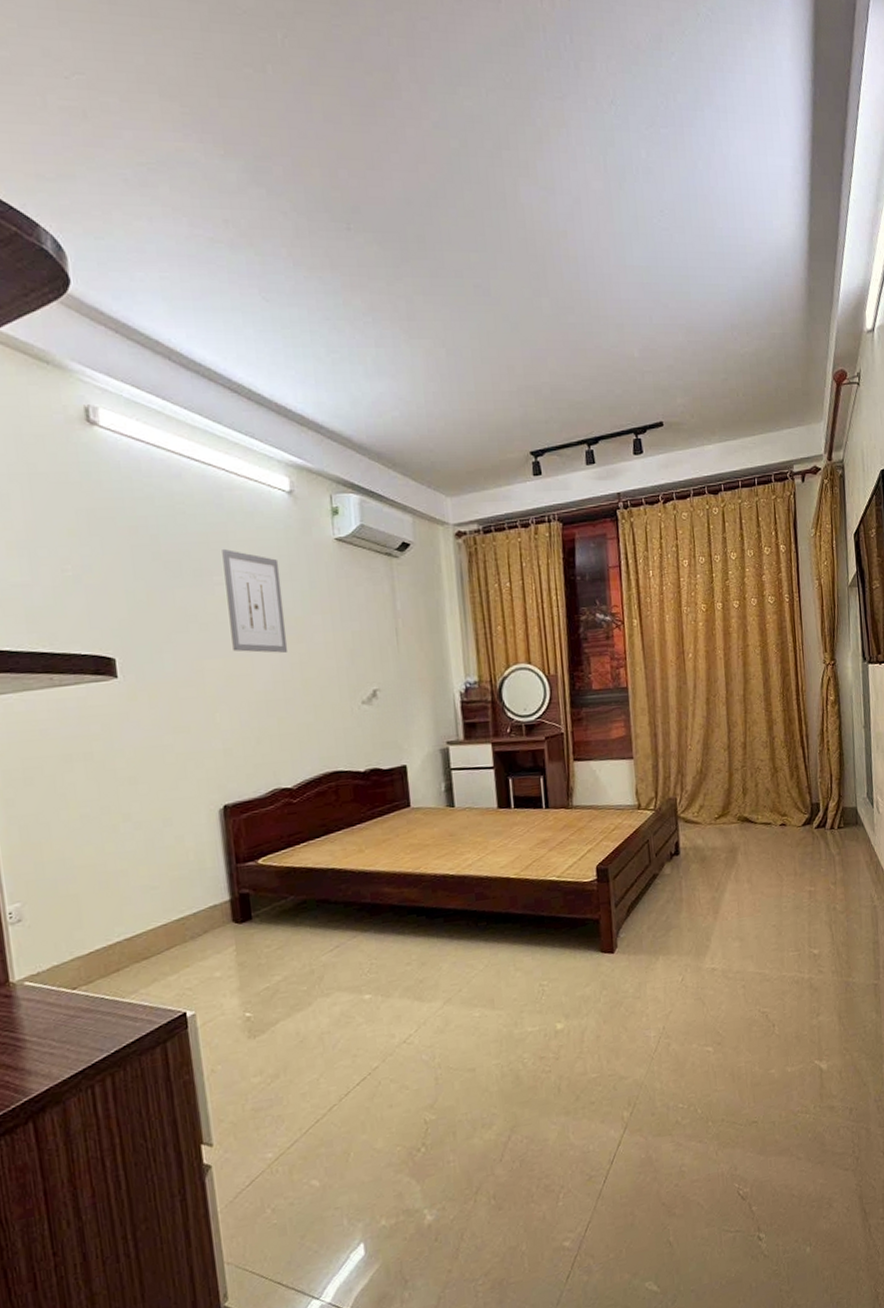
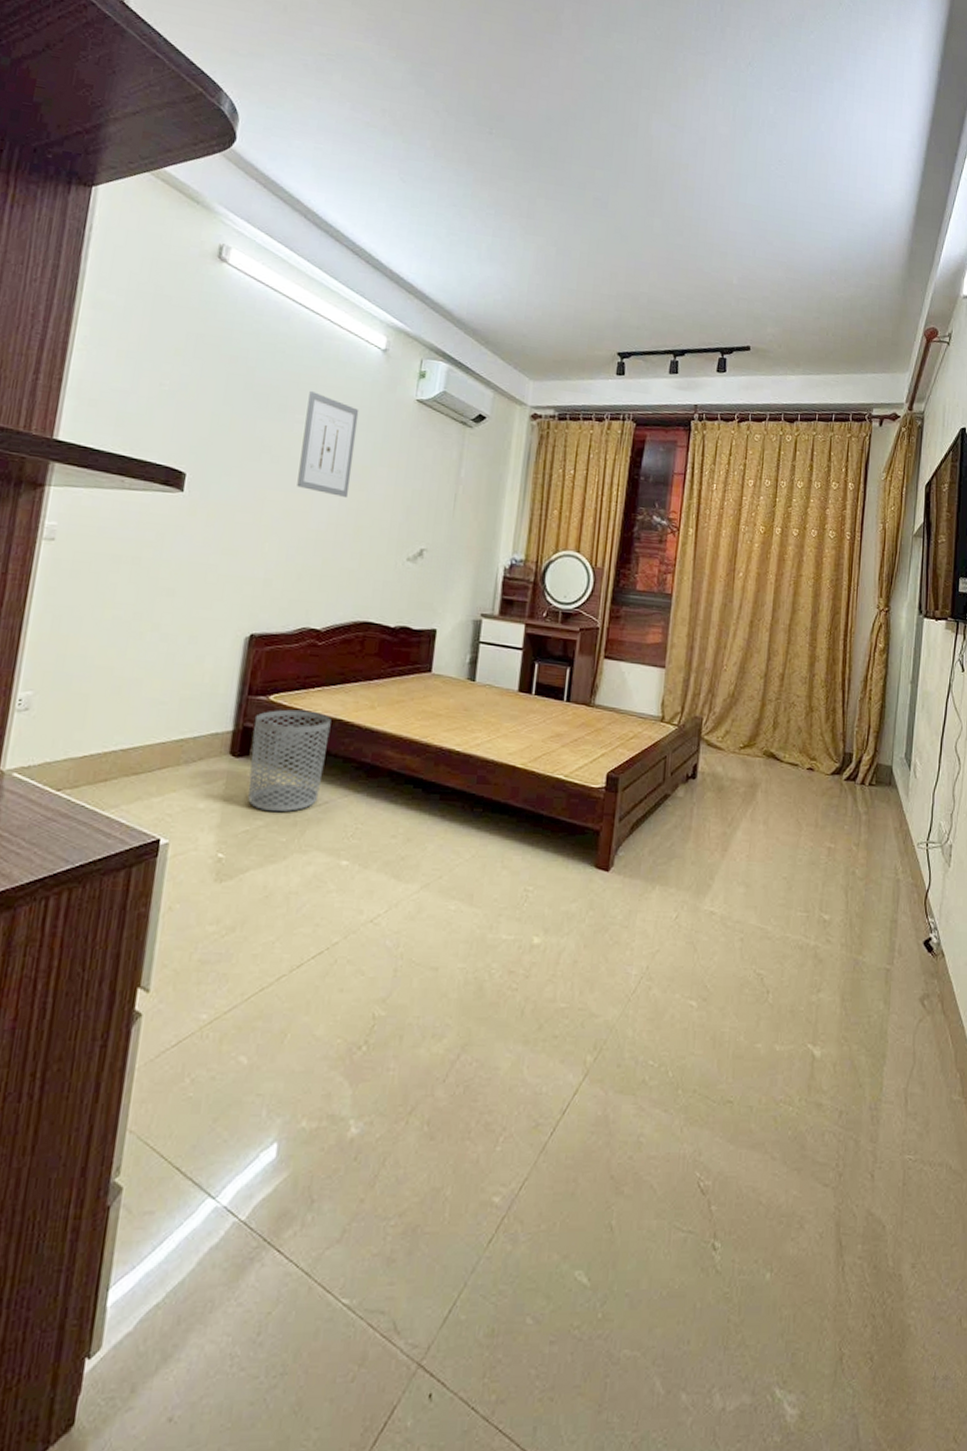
waste bin: none [249,866,329,967] -> present [248,709,332,813]

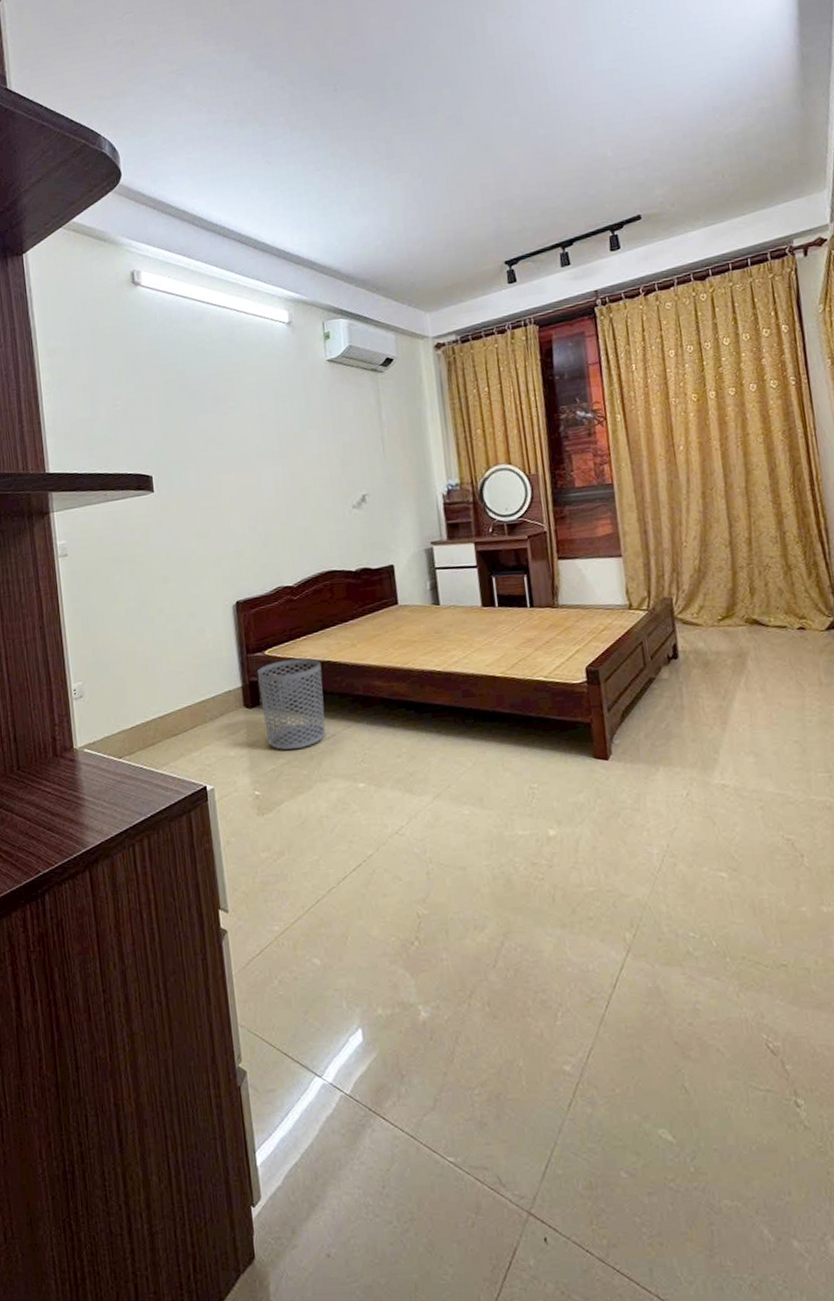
wall art: present [297,390,360,497] -> none [234,377,289,466]

